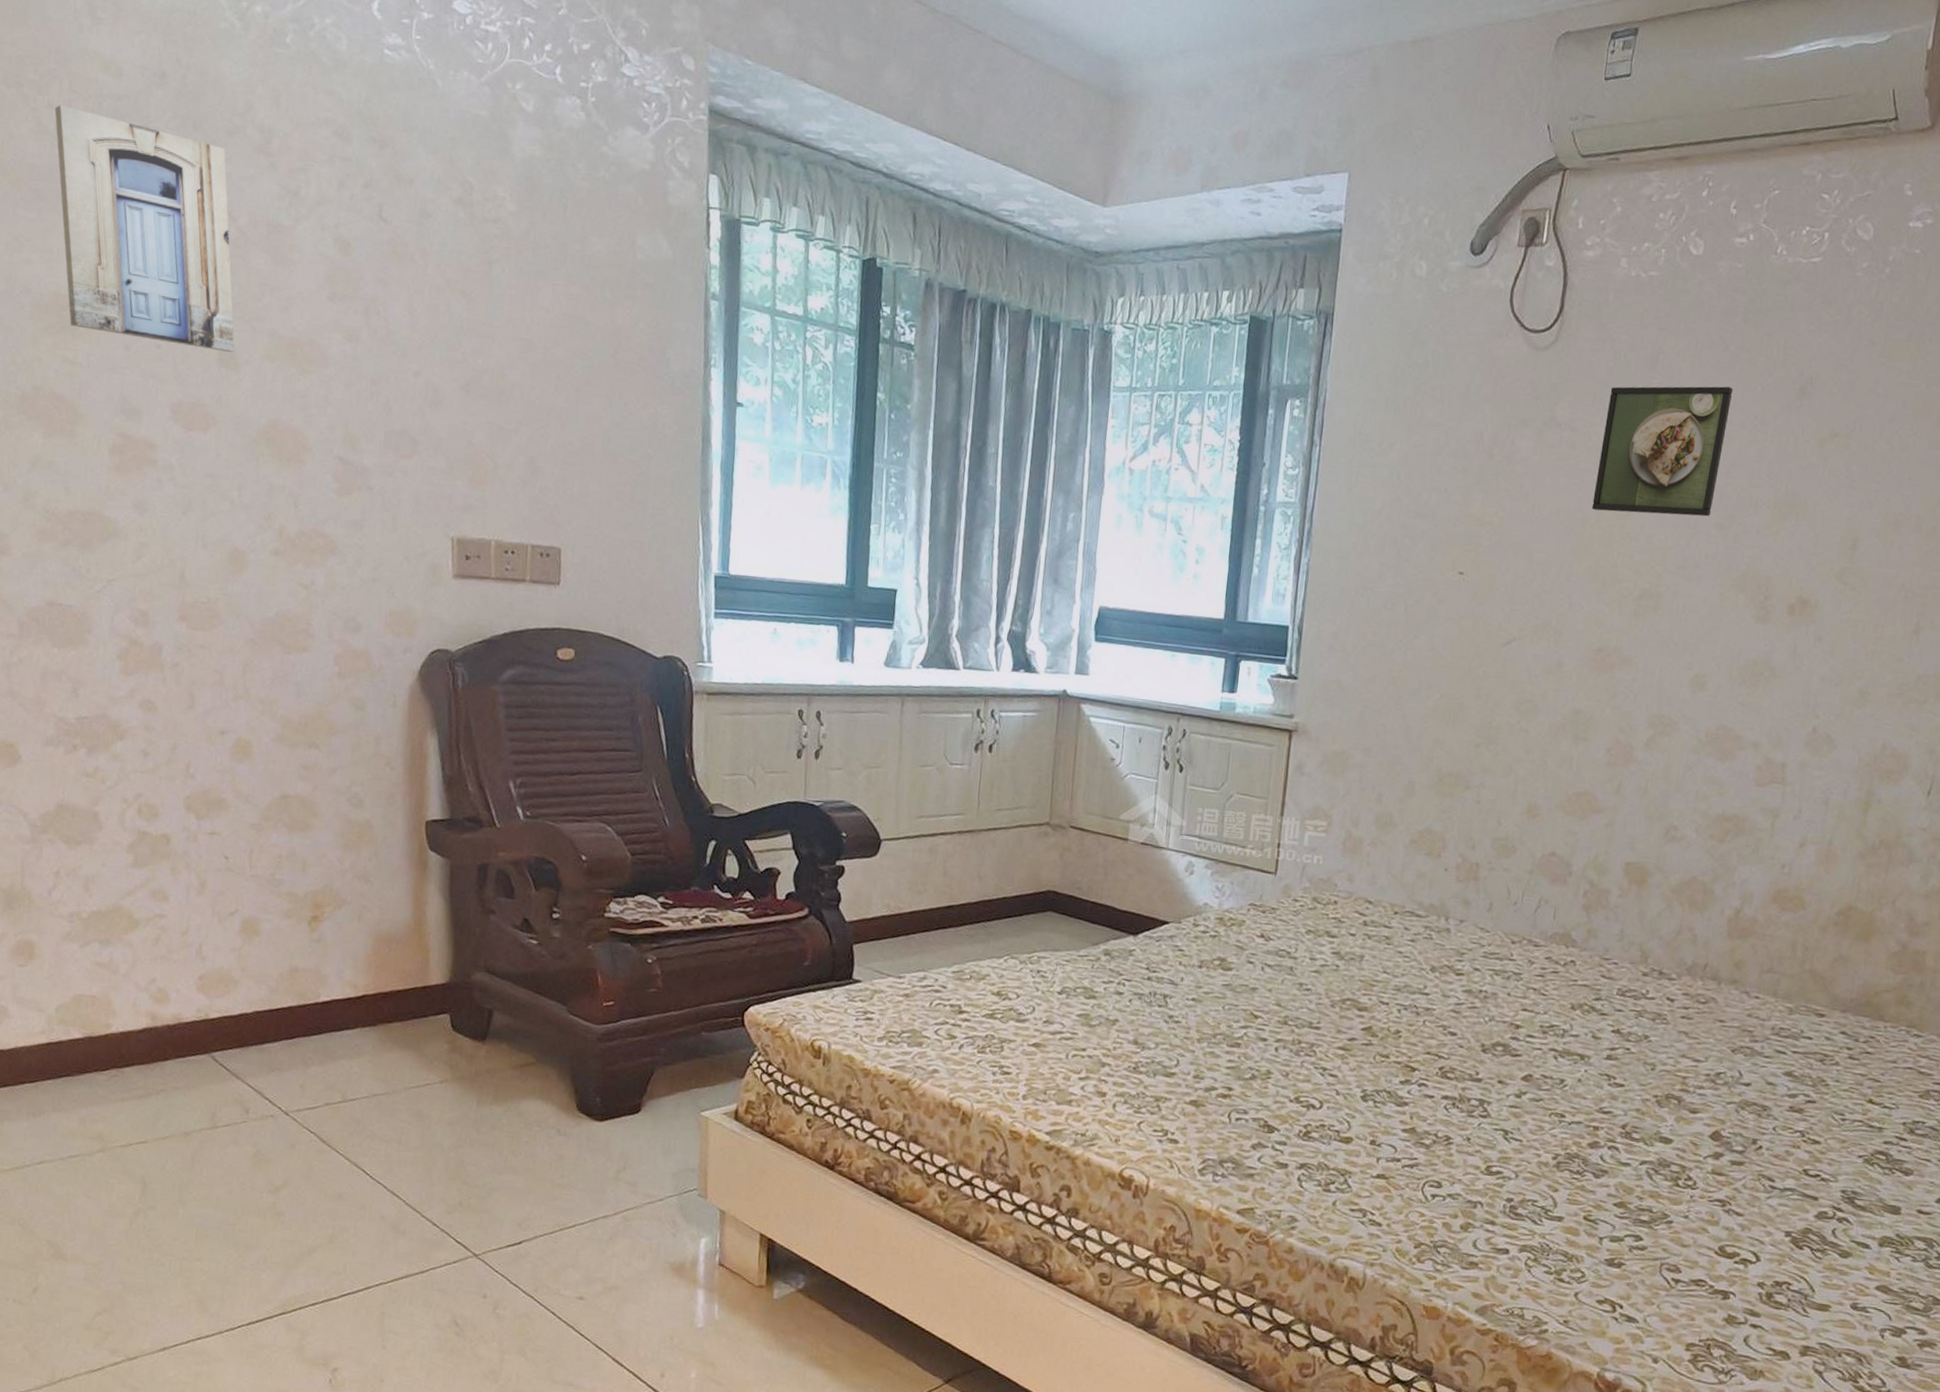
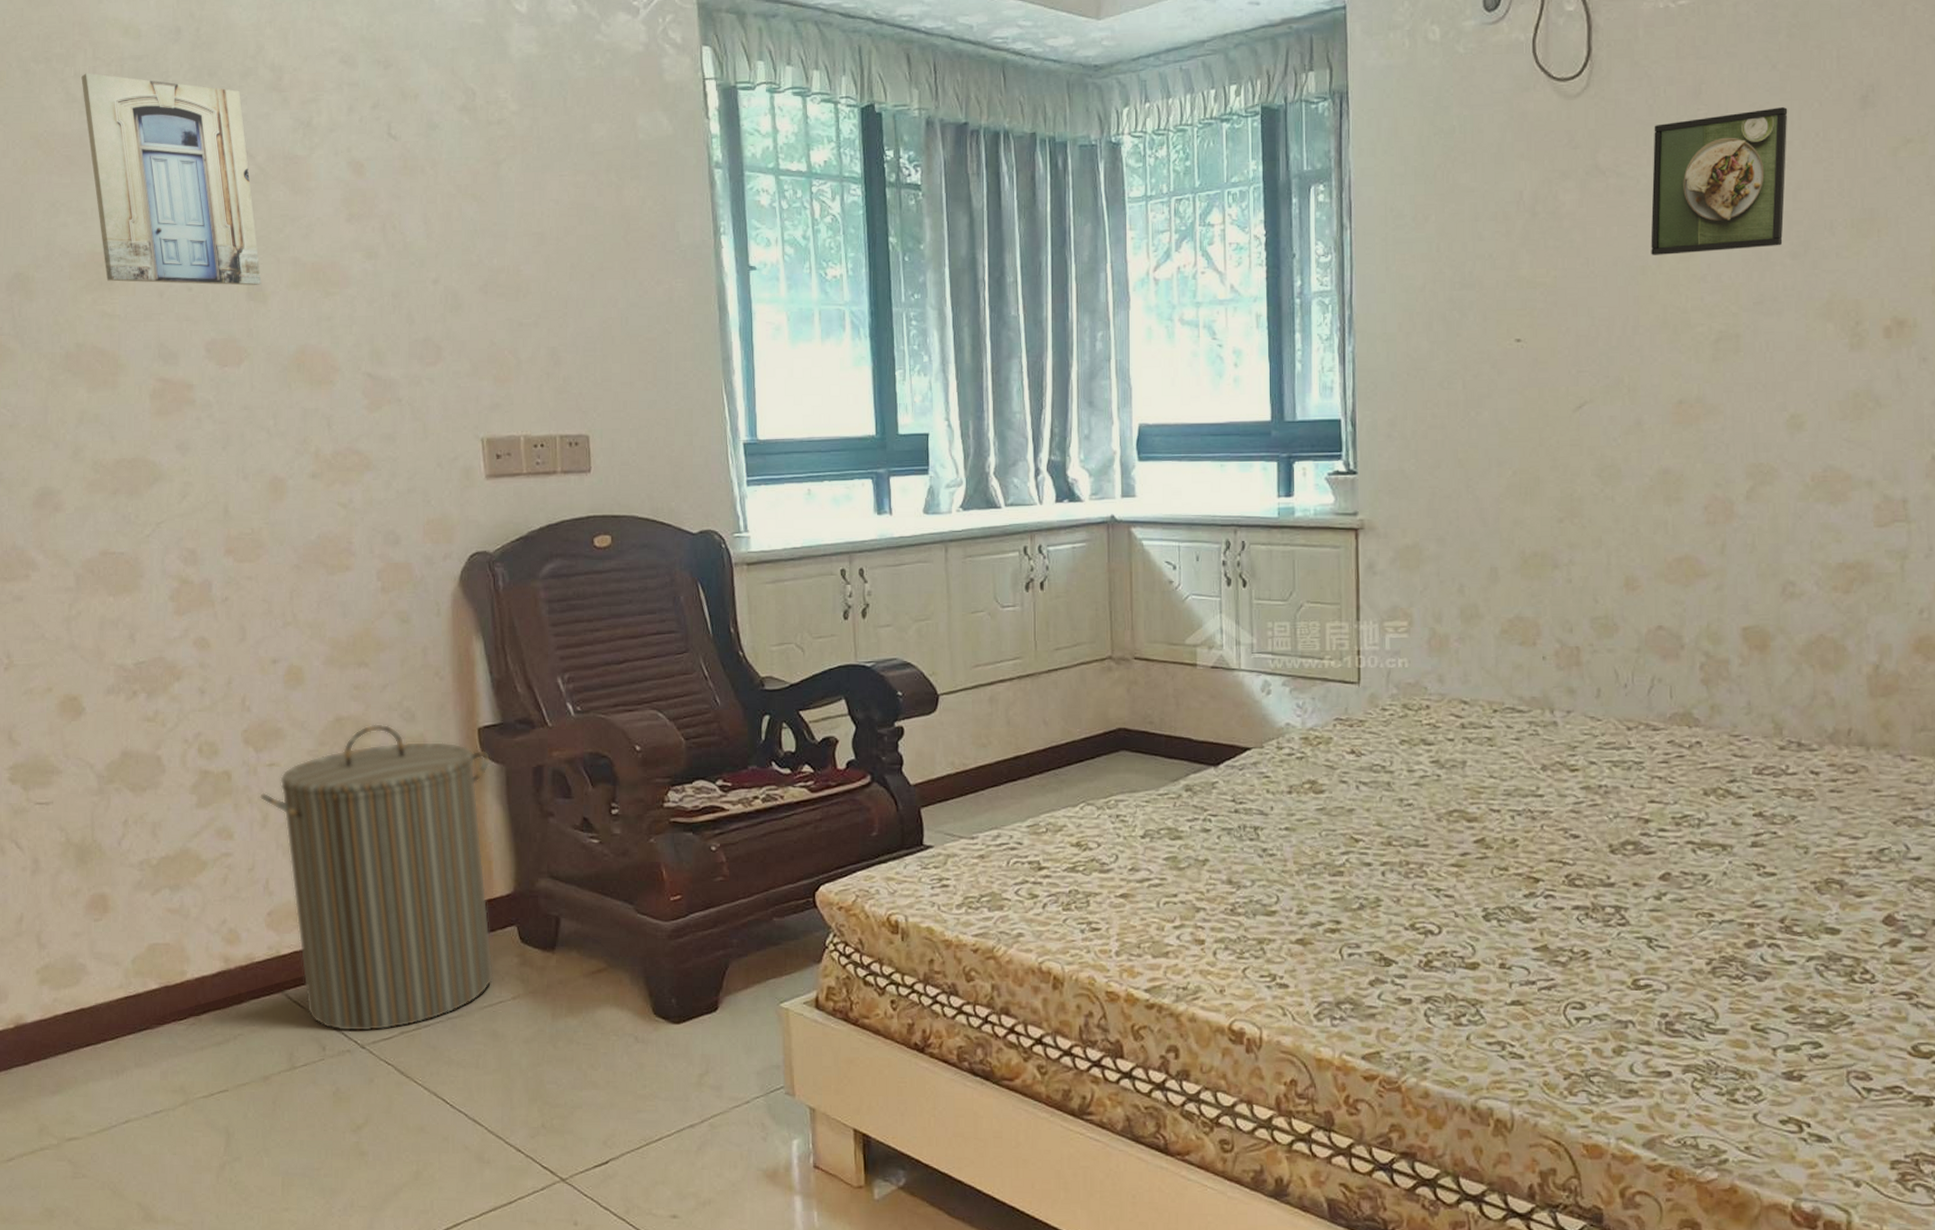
laundry hamper: none [198,805,437,1100] -> present [260,724,494,1032]

